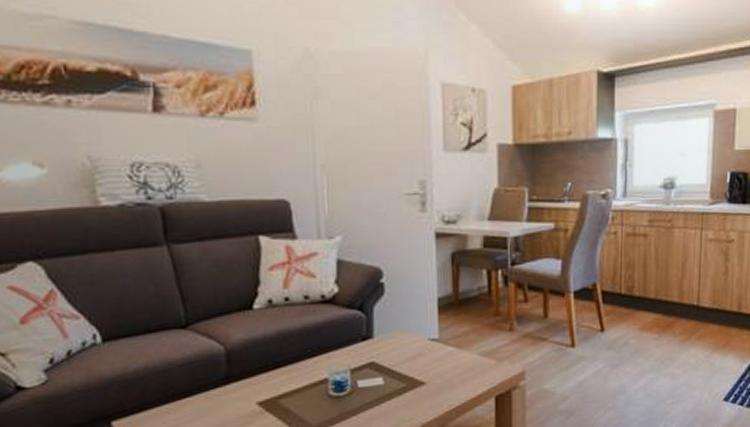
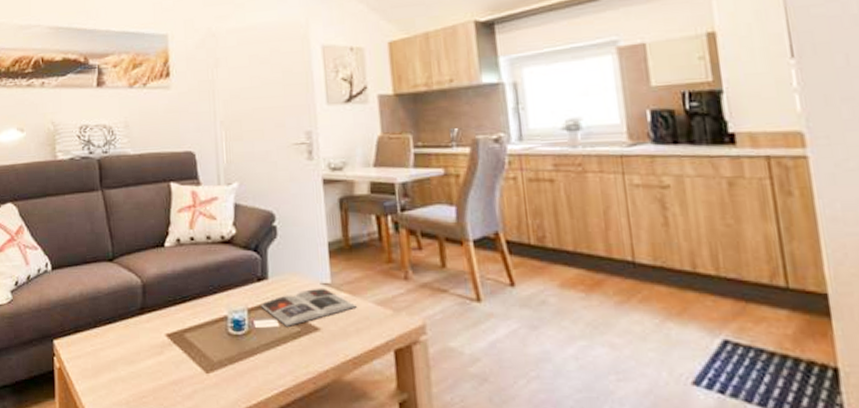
magazine: none [365,343,463,384] -> present [261,288,357,326]

